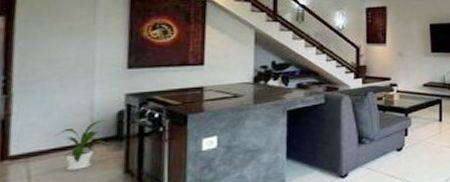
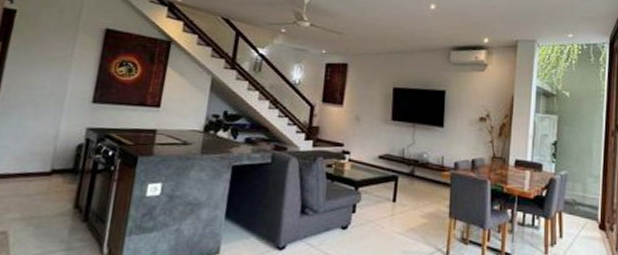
house plant: present [54,121,110,171] -> none [21,151,66,198]

